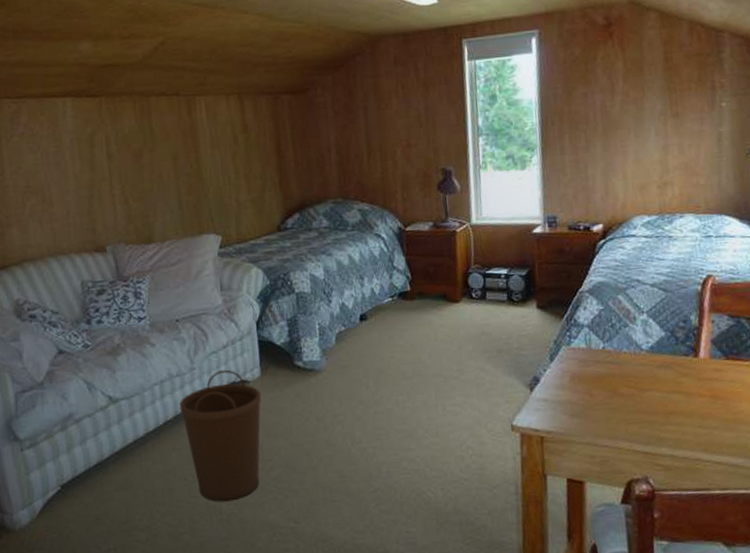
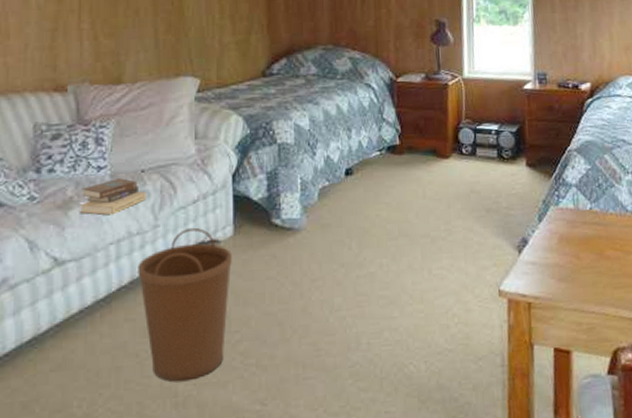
books: none [127,327,183,360] -> present [80,178,147,216]

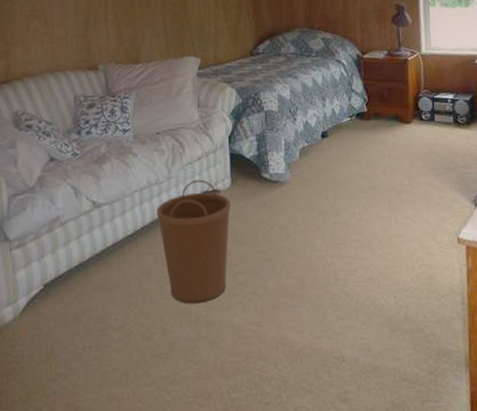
books: present [80,178,147,216] -> none [111,139,162,169]

